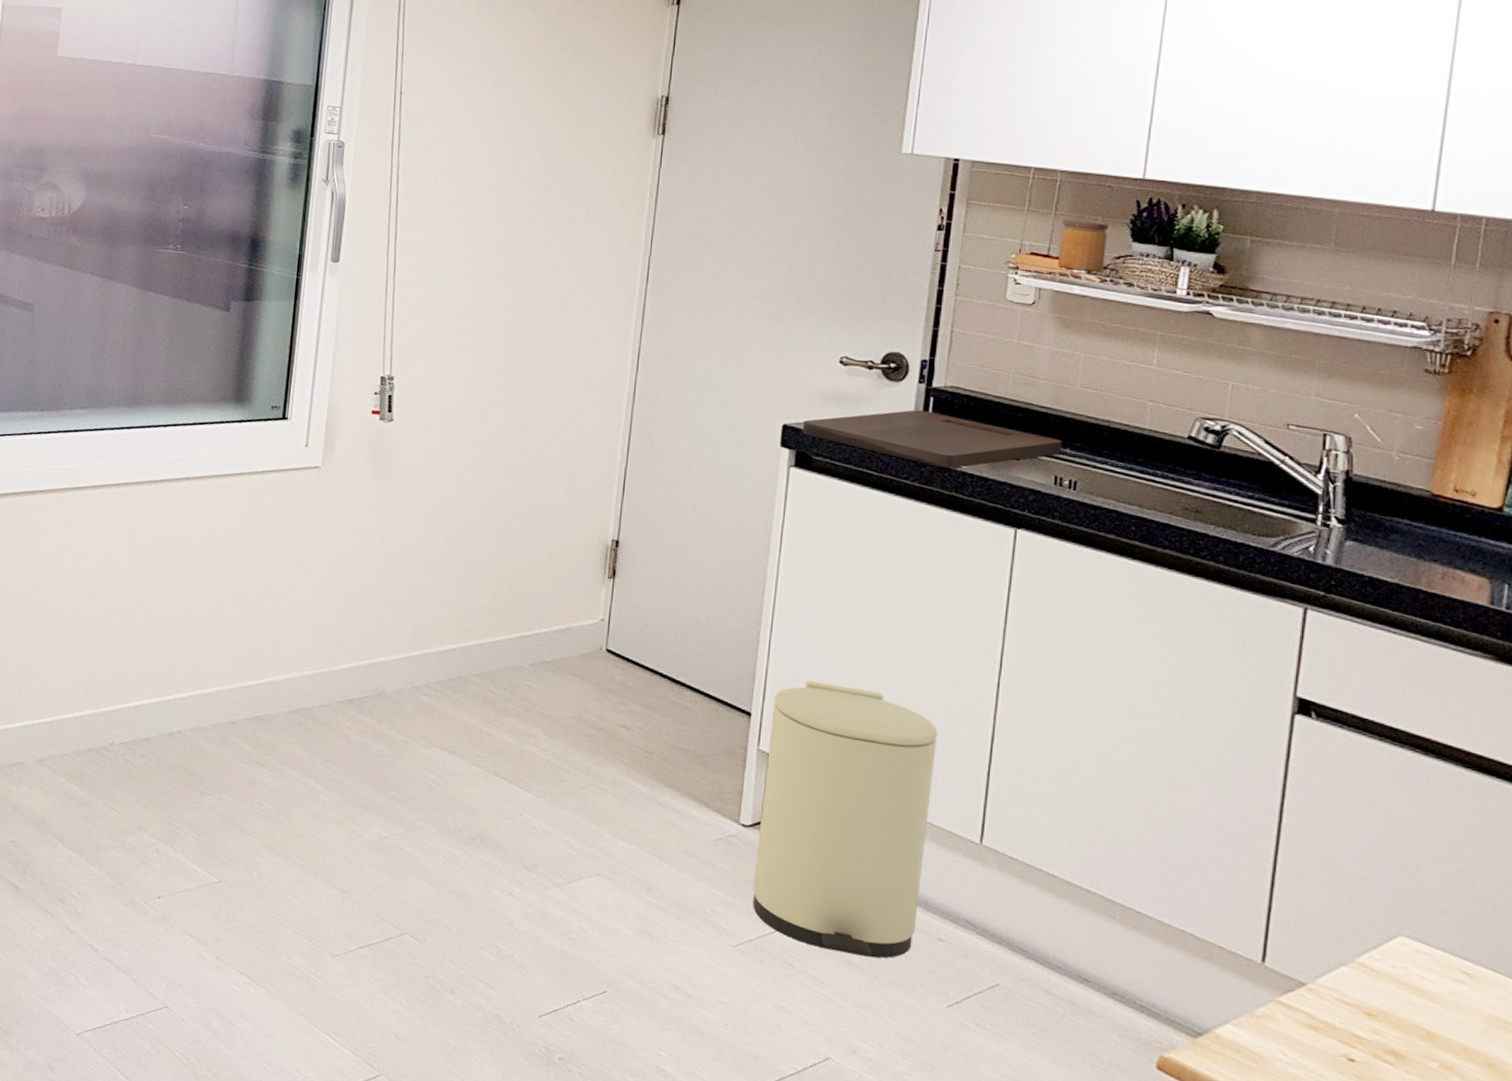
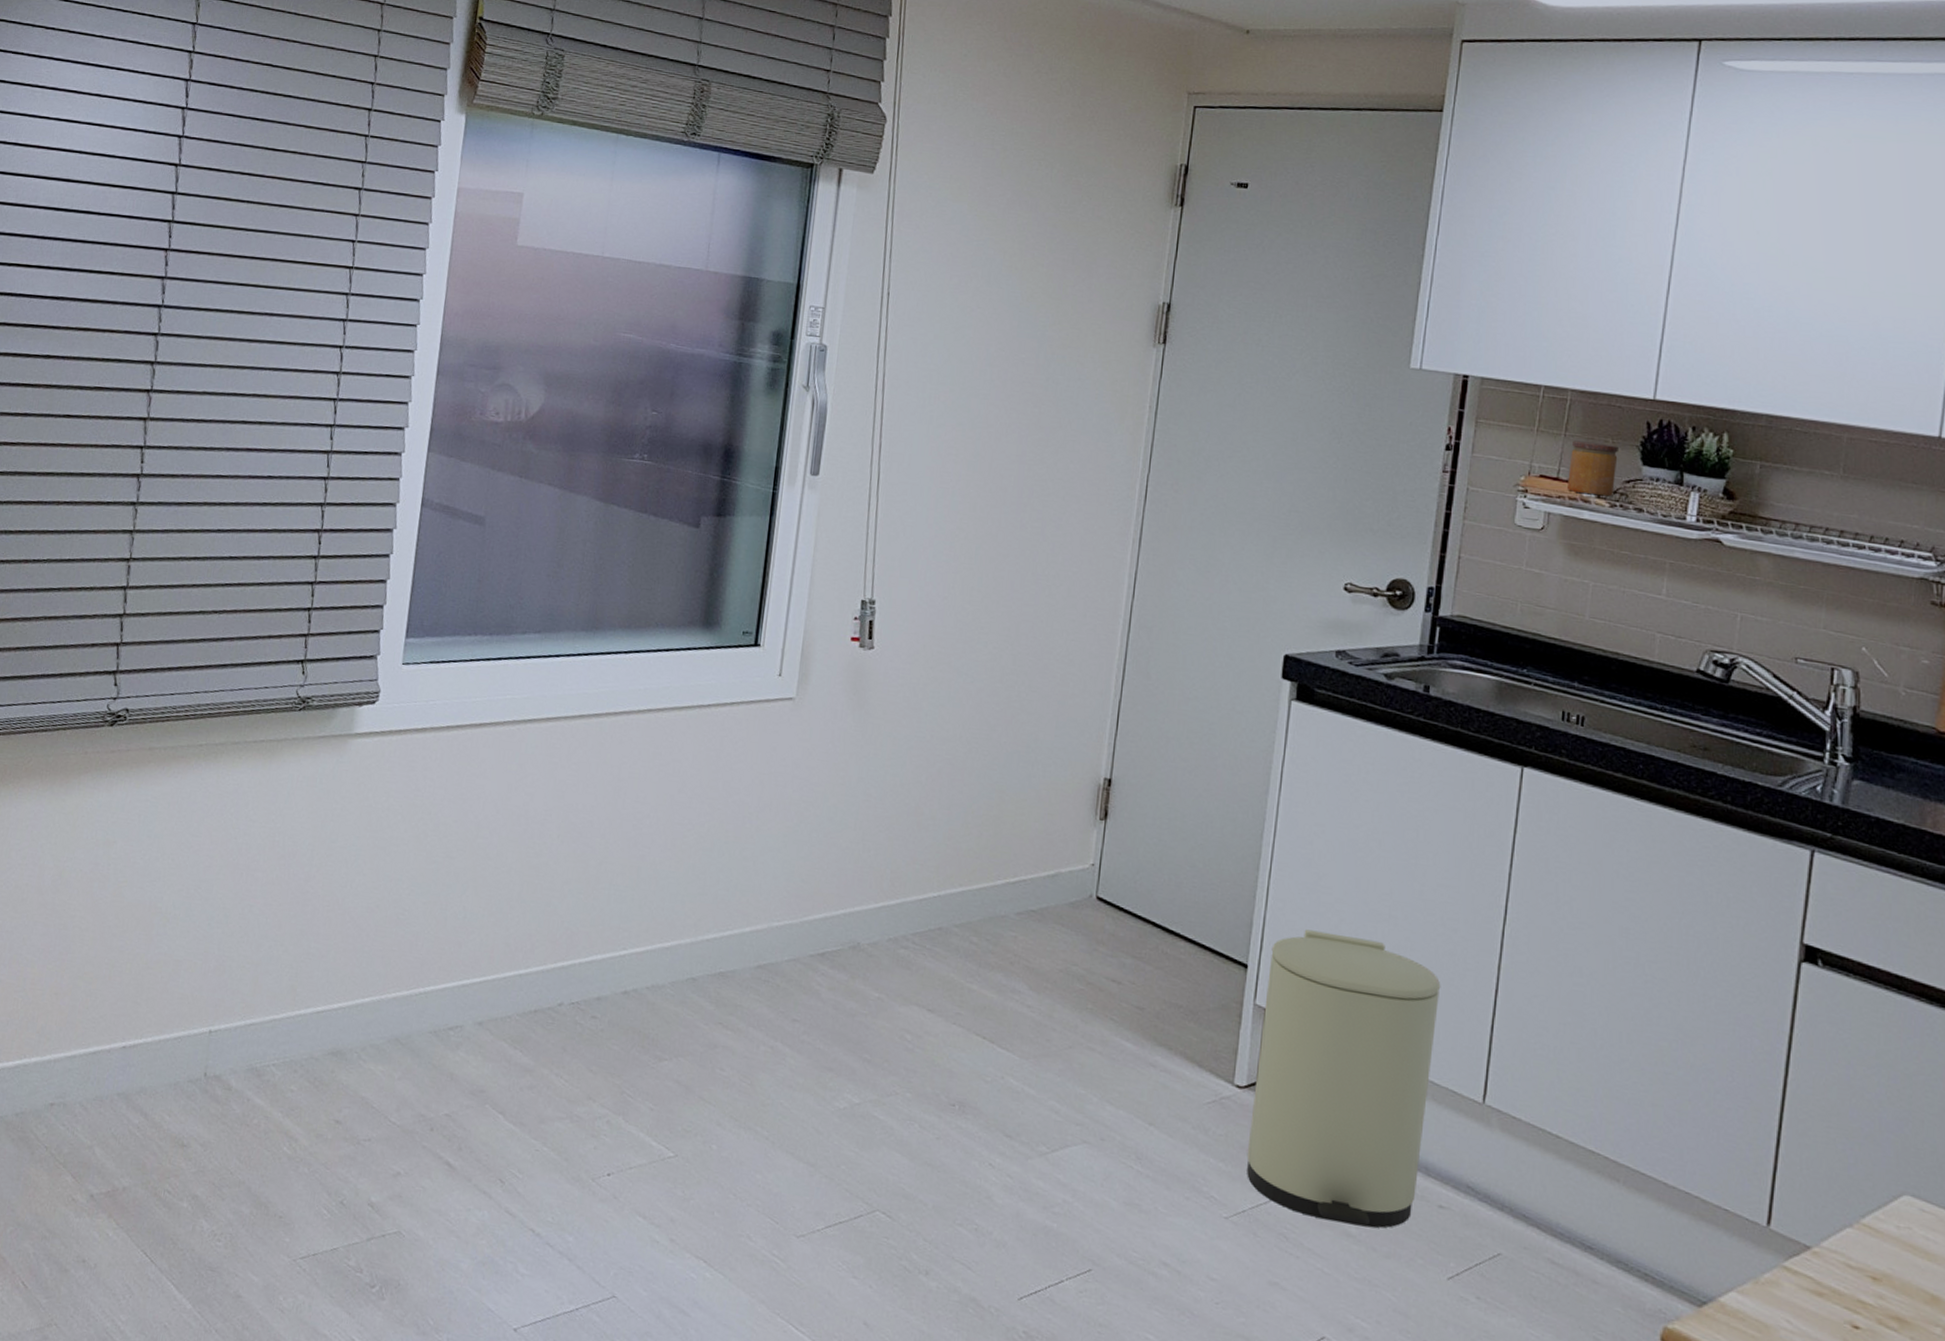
cutting board: present [802,410,1062,469] -> none [1304,640,1570,703]

